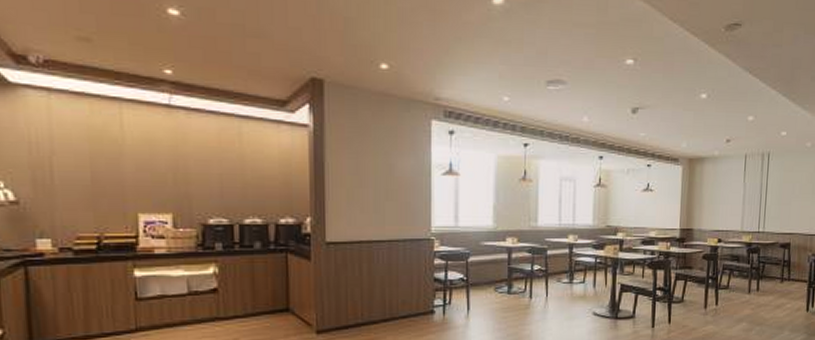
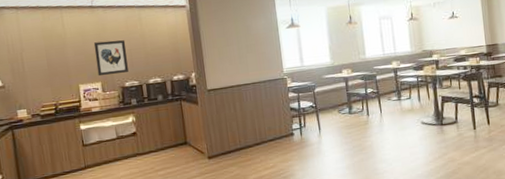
wall art: none [166,157,216,206] -> present [93,40,128,77]

